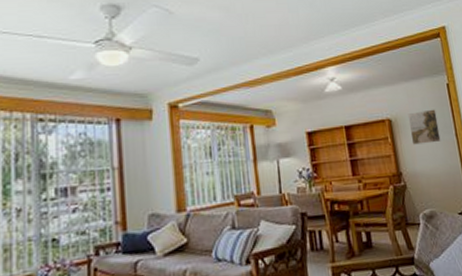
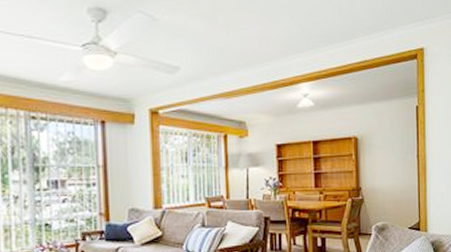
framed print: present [407,109,441,145] -> none [374,130,402,163]

